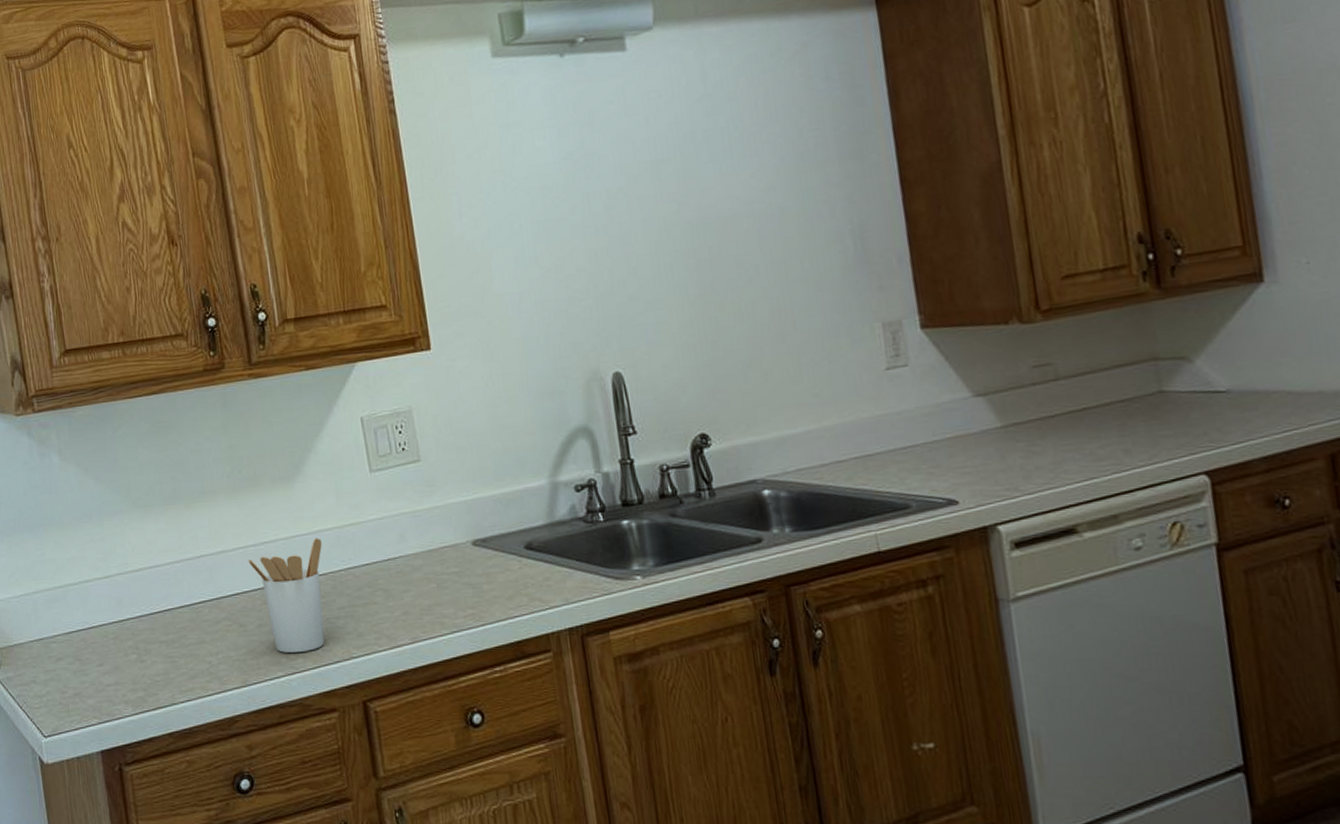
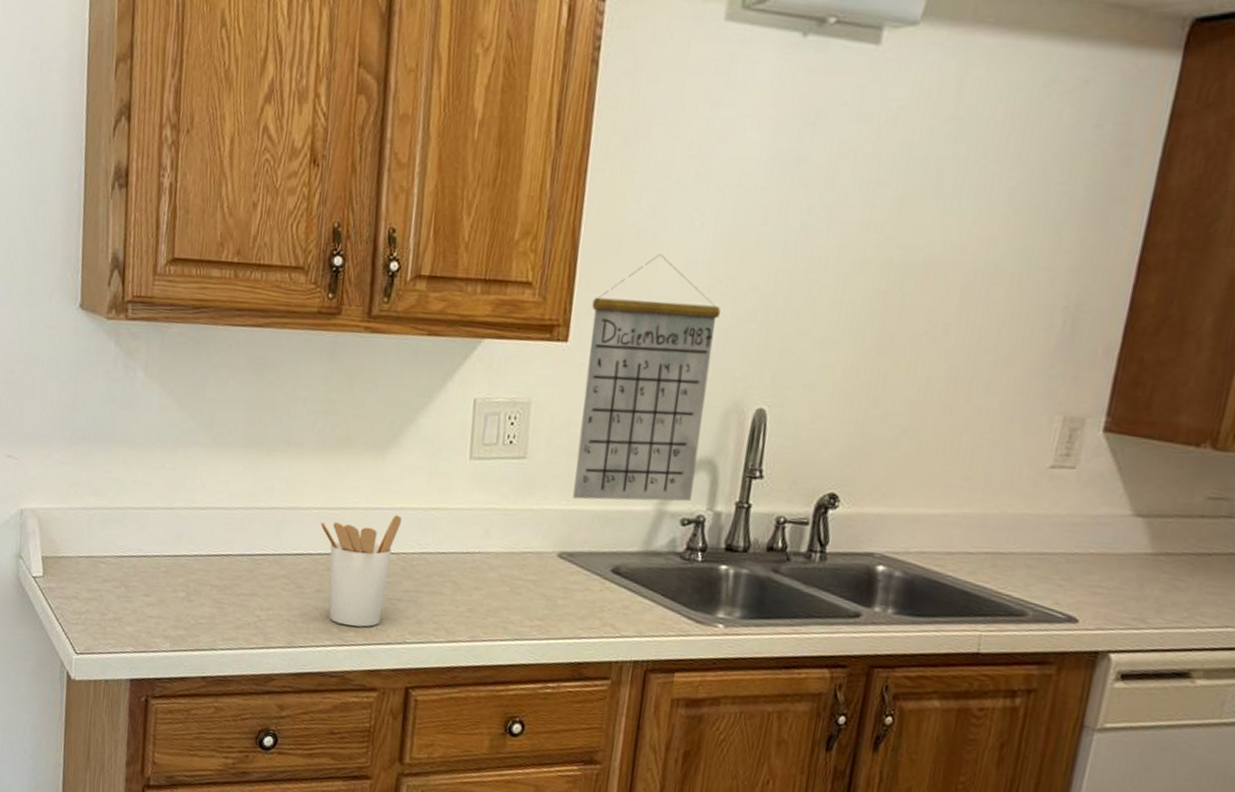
calendar: none [443,258,578,488] -> present [573,254,721,502]

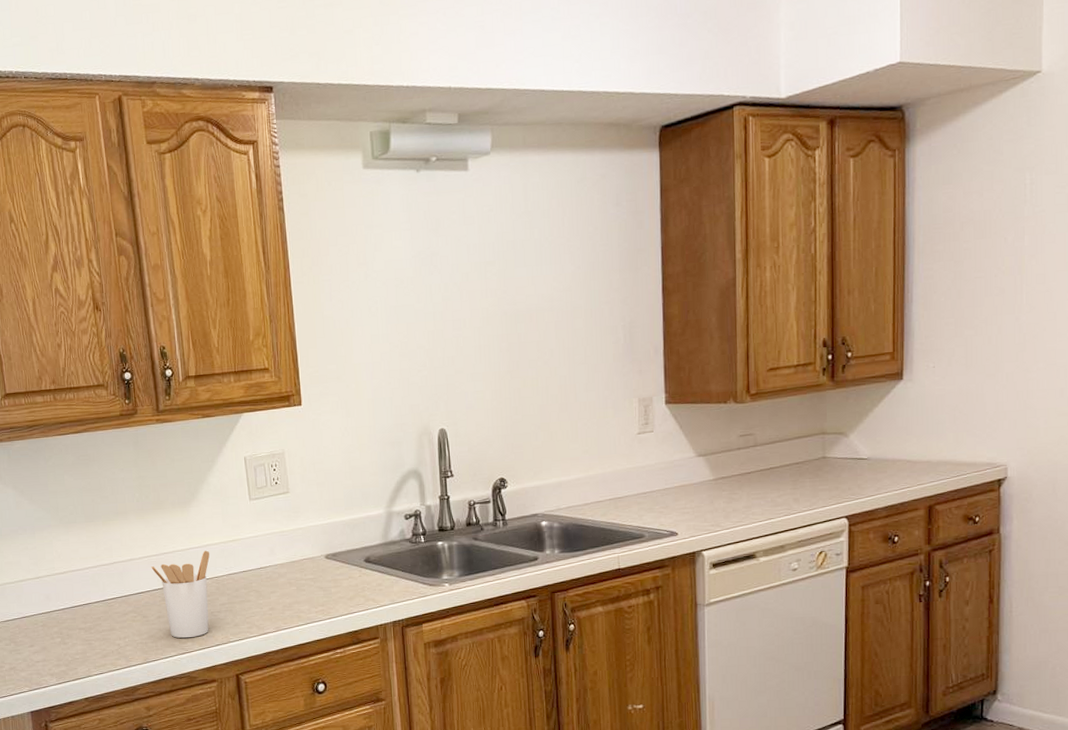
calendar: present [573,254,721,502] -> none [313,334,408,515]

